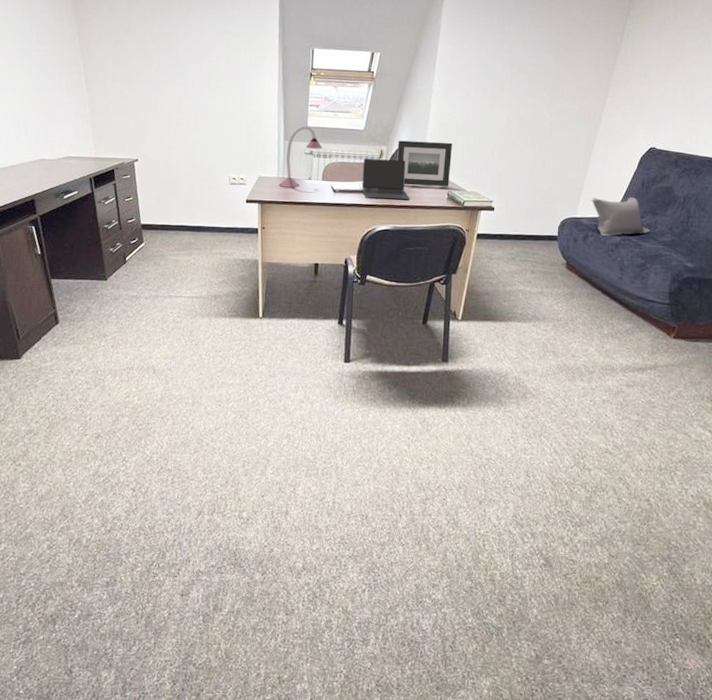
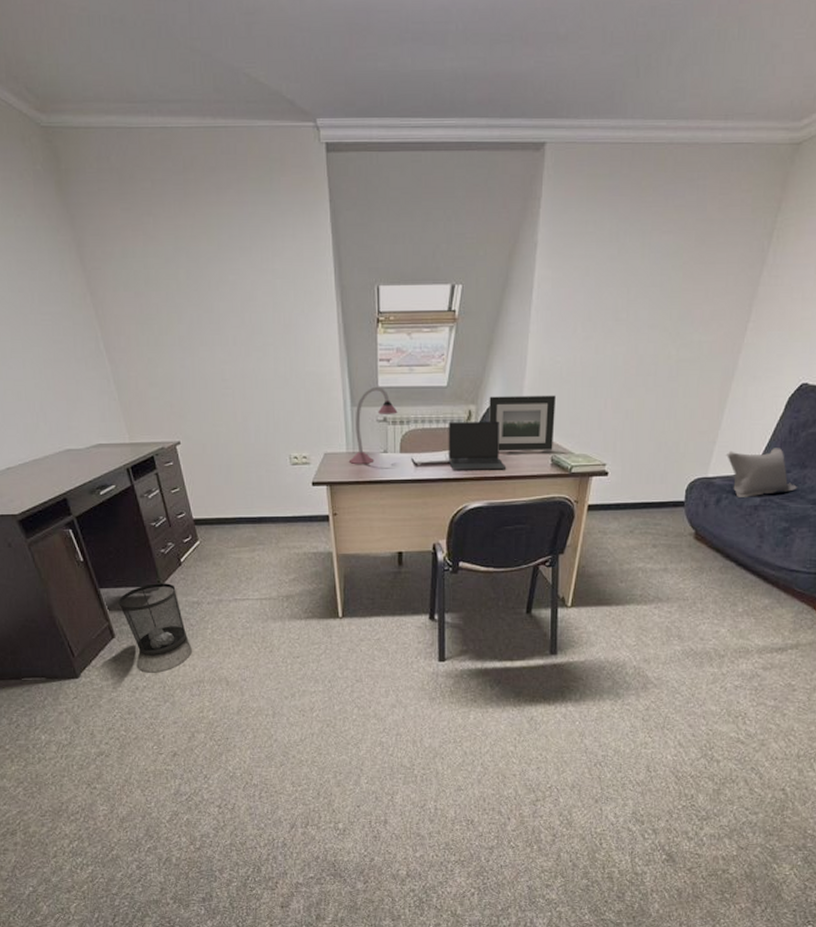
waste bin: none [66,277,123,342] -> present [118,583,186,656]

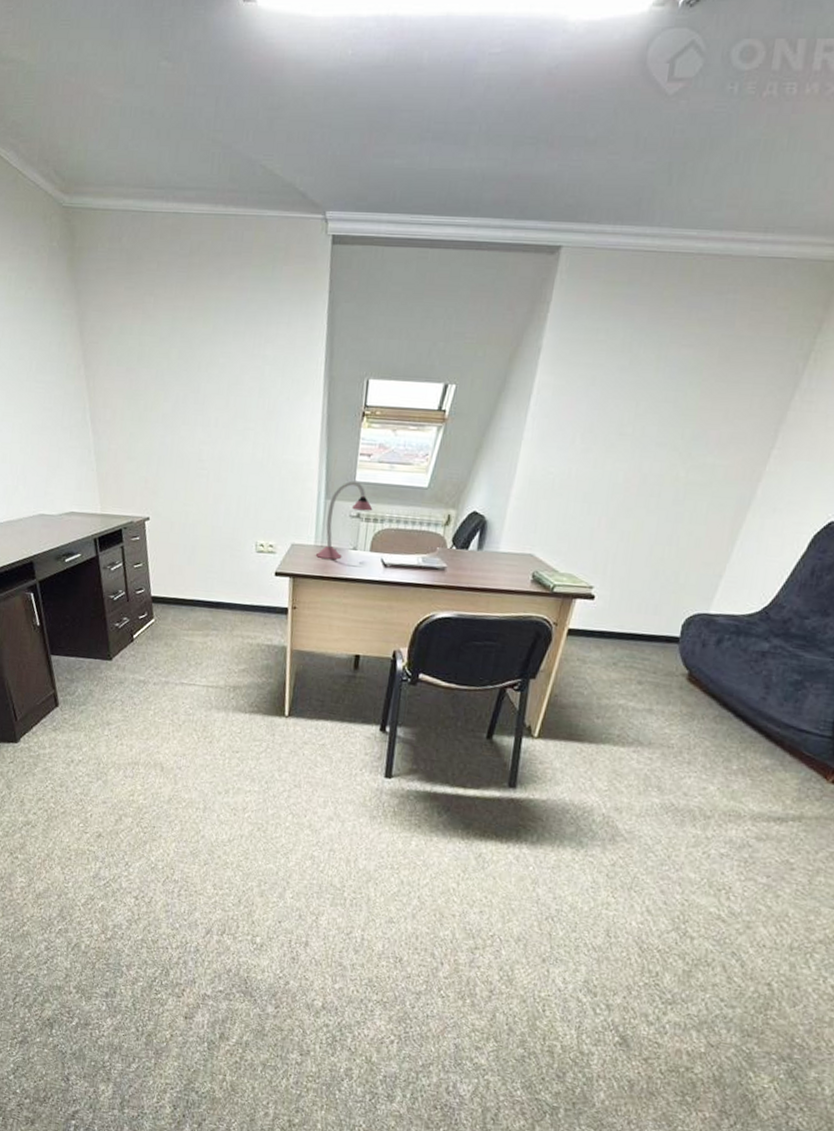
waste bin: present [118,583,186,656] -> none [67,656,129,730]
laptop: present [448,421,507,470] -> none [420,525,483,581]
picture frame: present [489,395,556,451] -> none [468,502,545,566]
cushion: present [725,448,798,497] -> none [732,587,817,642]

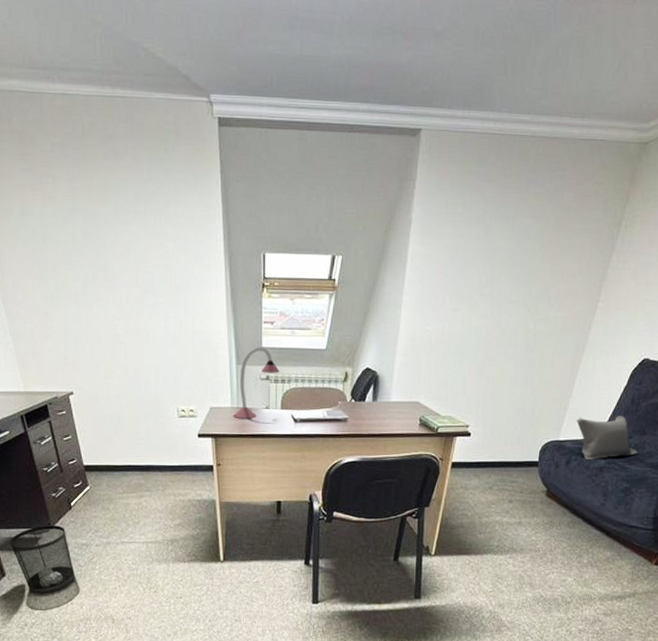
waste bin: none [67,656,129,730] -> present [10,525,75,594]
cushion: none [732,587,817,642] -> present [575,416,639,460]

